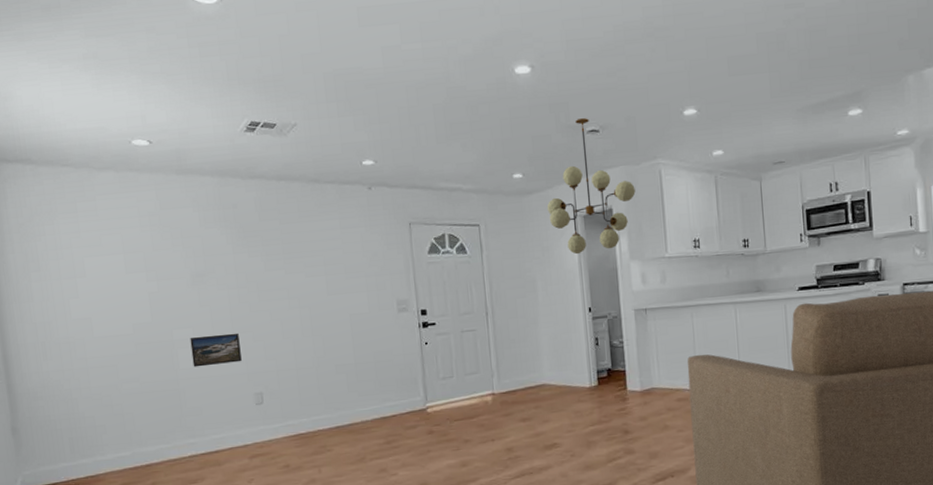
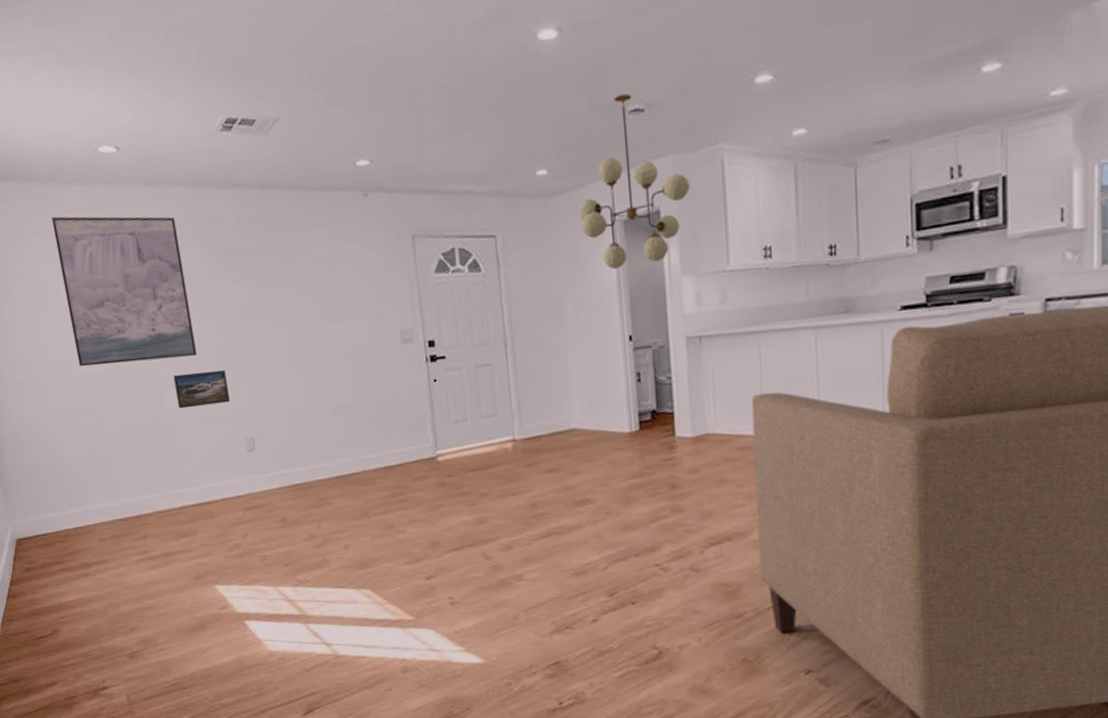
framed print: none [83,197,213,330] -> present [51,216,197,367]

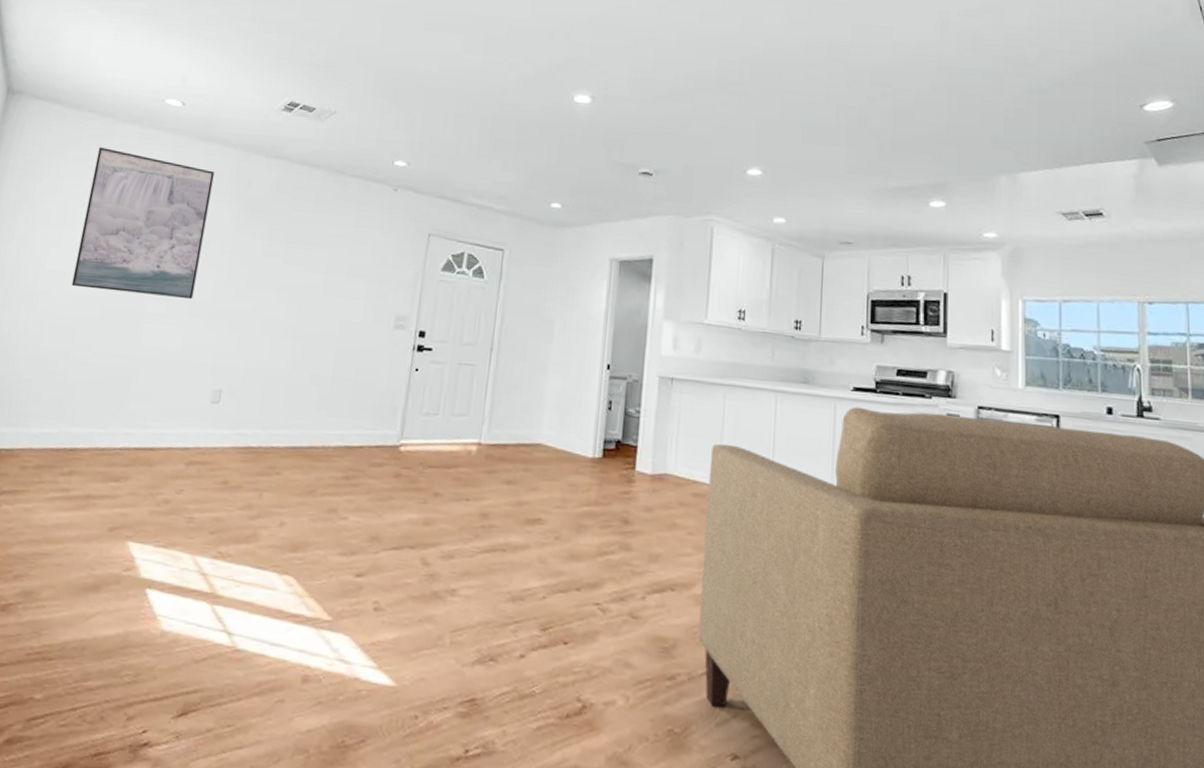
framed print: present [173,369,230,409] -> none [155,314,215,351]
chandelier: present [578,94,690,270] -> none [581,158,682,303]

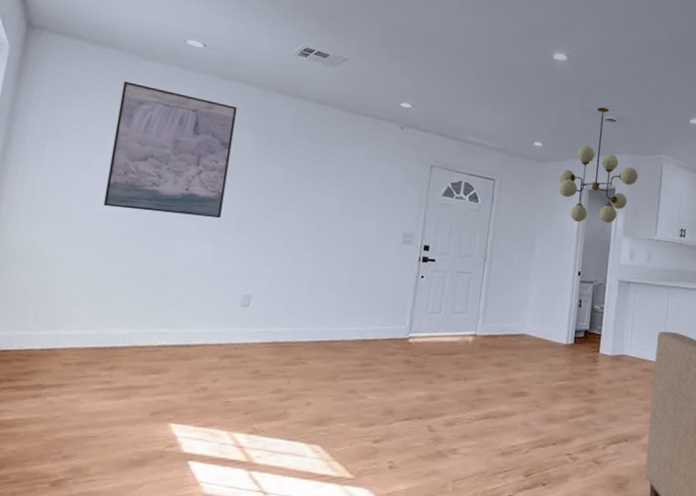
chandelier: none [581,158,682,303] -> present [558,107,638,224]

